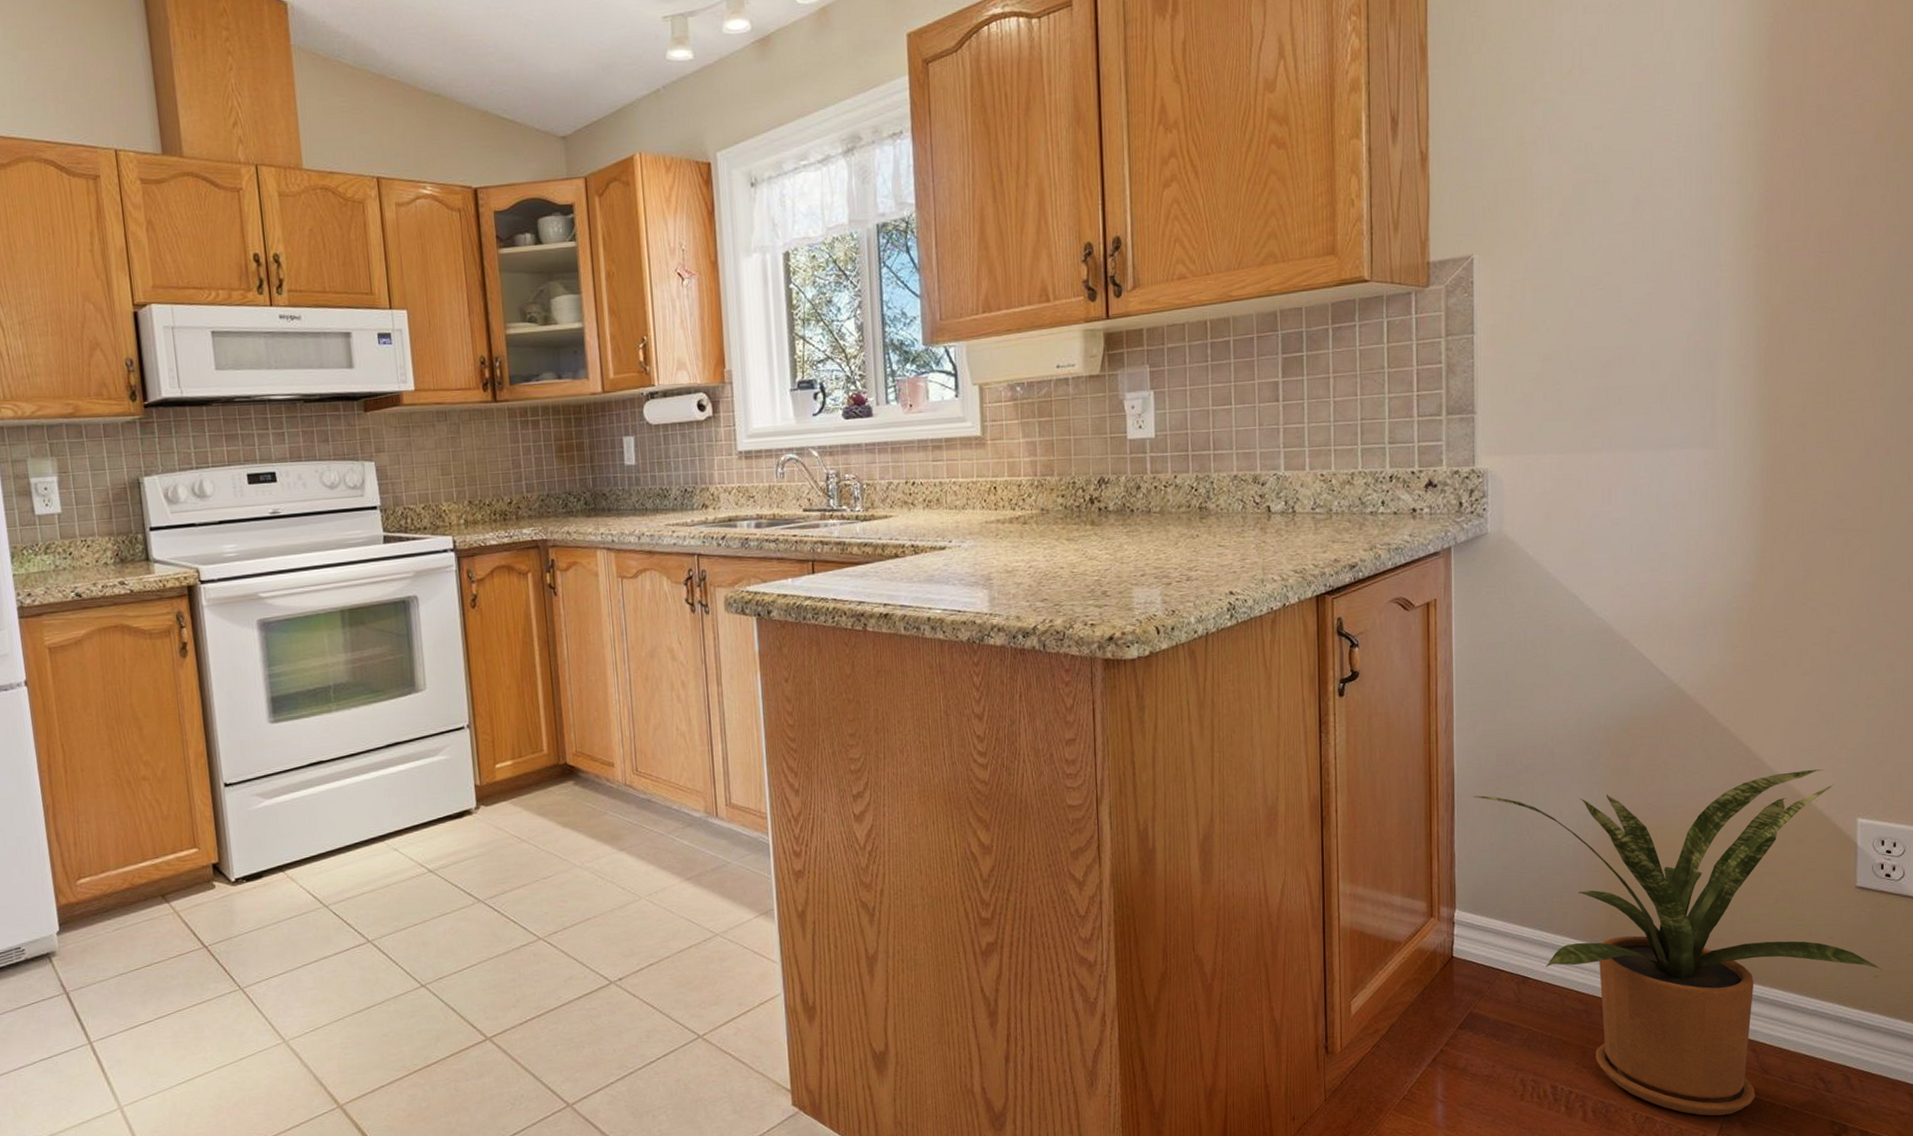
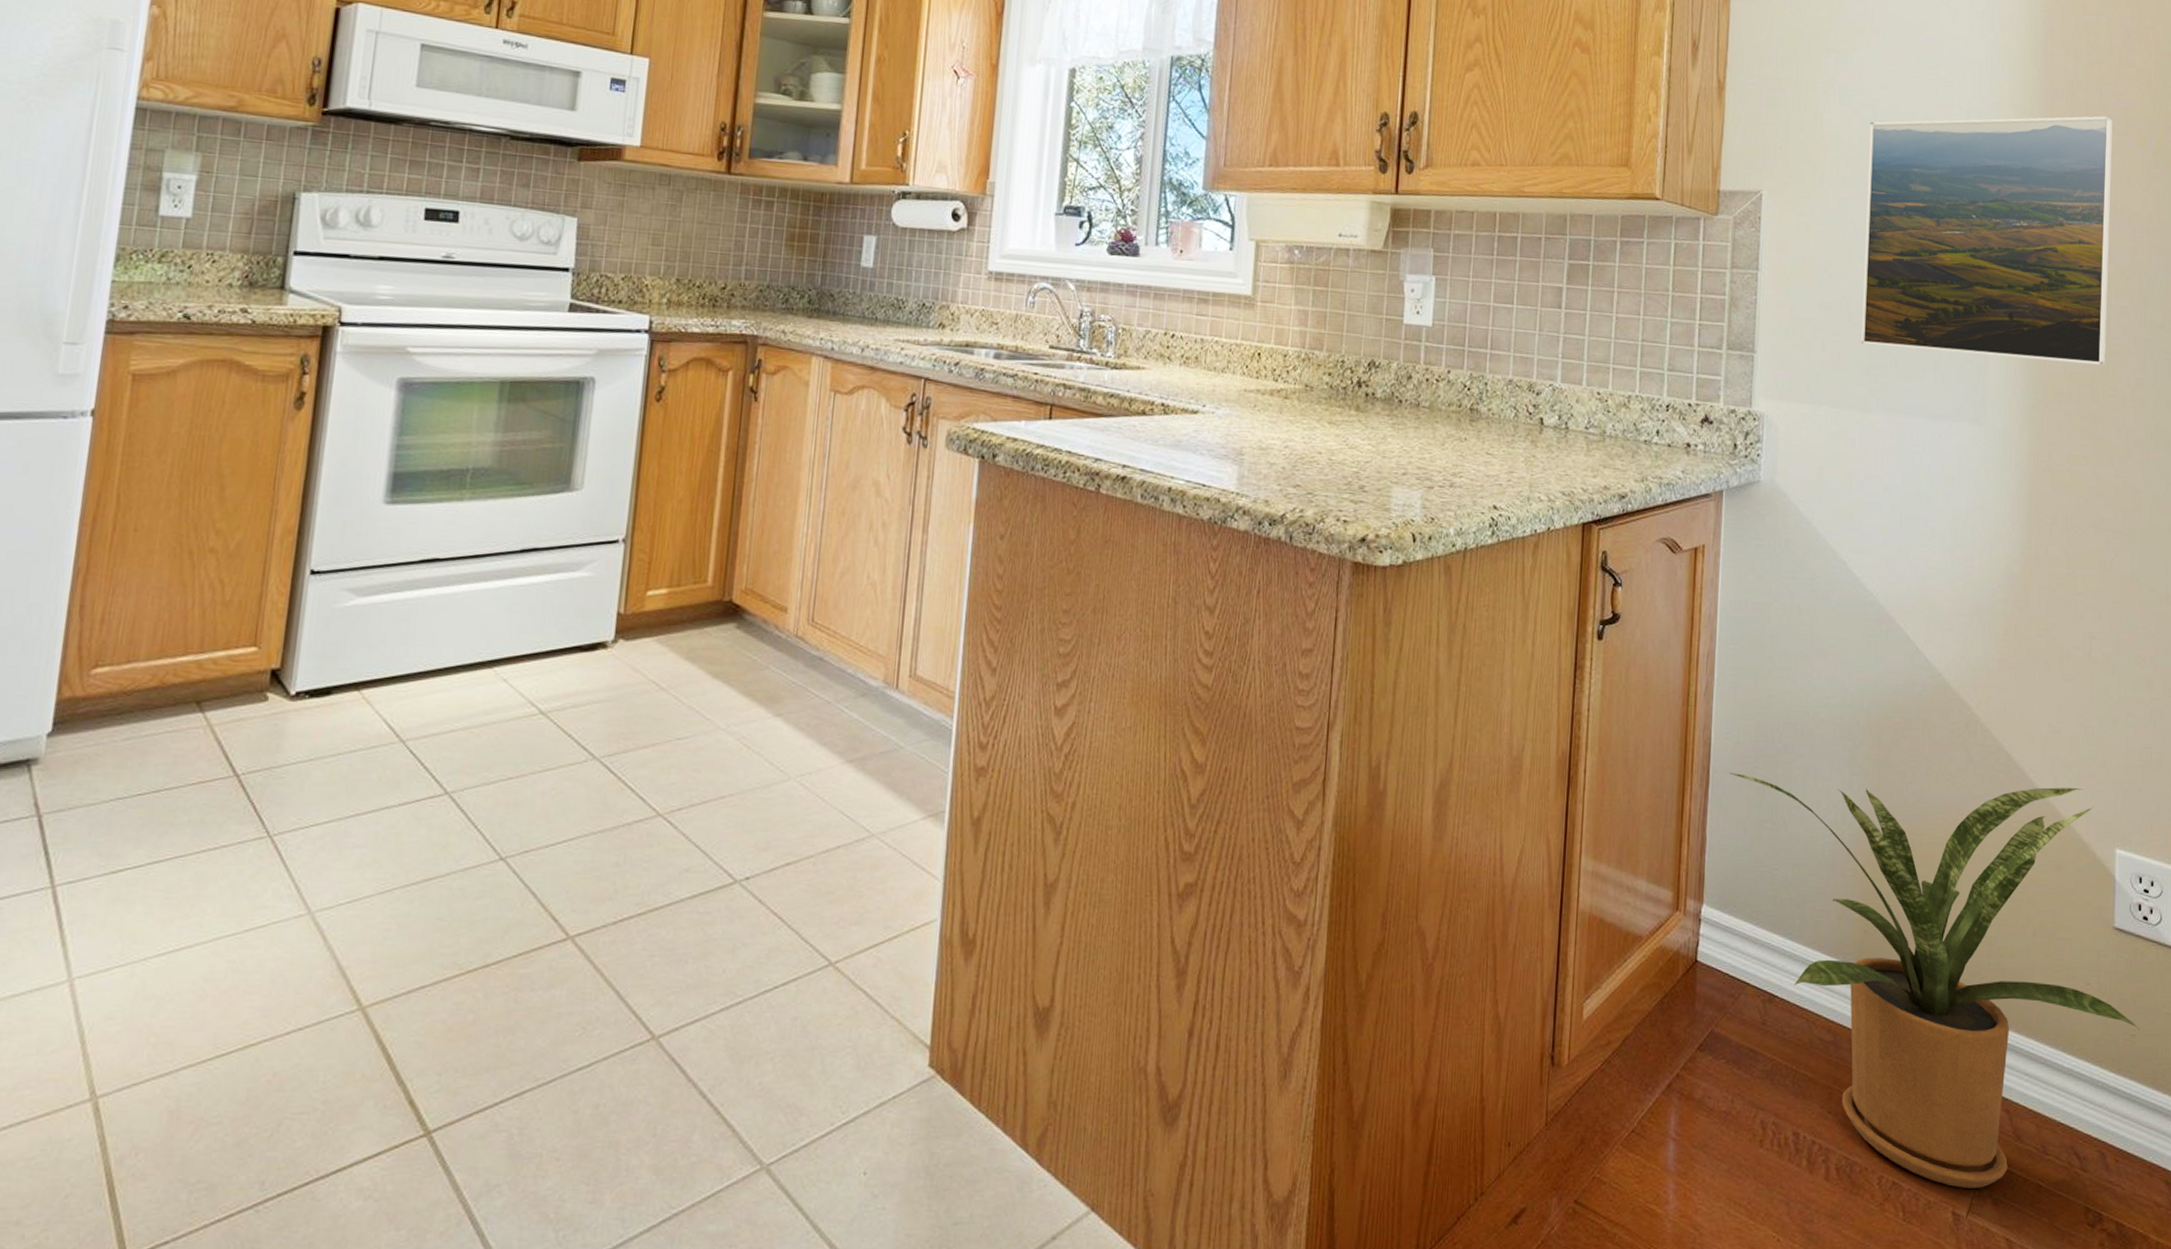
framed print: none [1582,115,1847,389] -> present [1860,115,2113,366]

